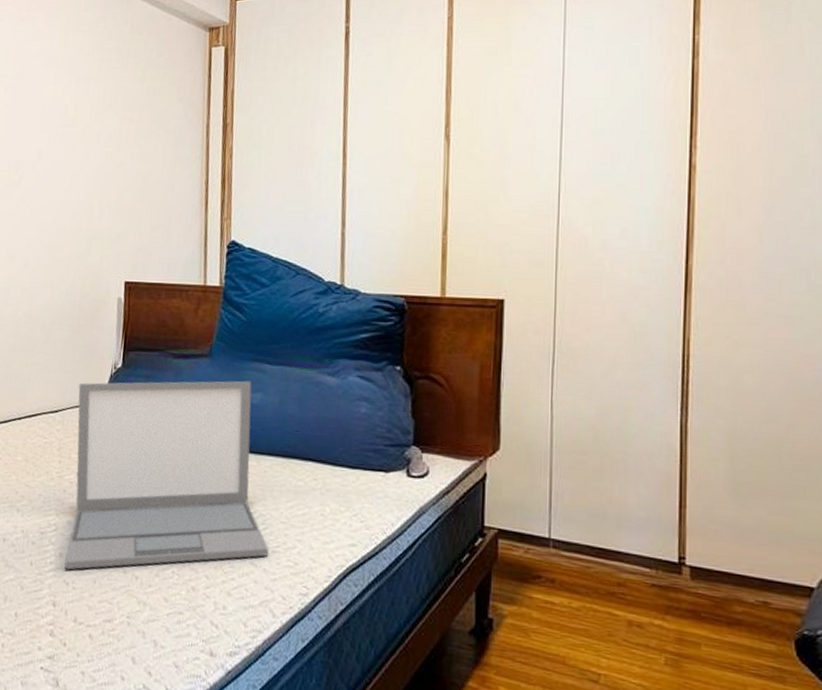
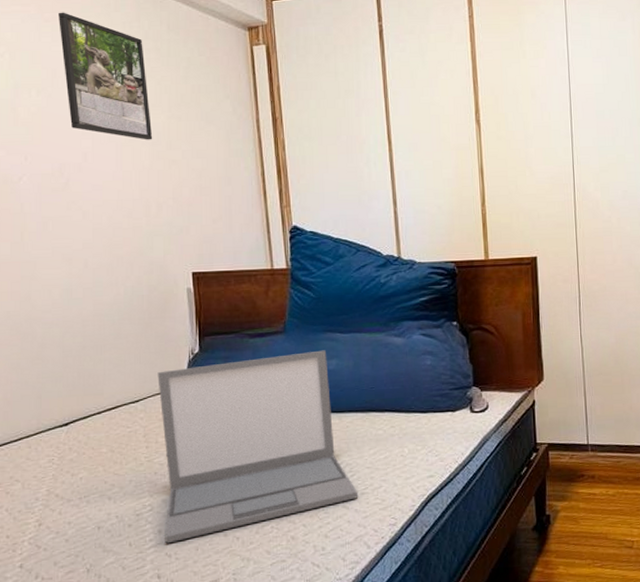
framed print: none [30,11,106,141] -> present [59,12,153,140]

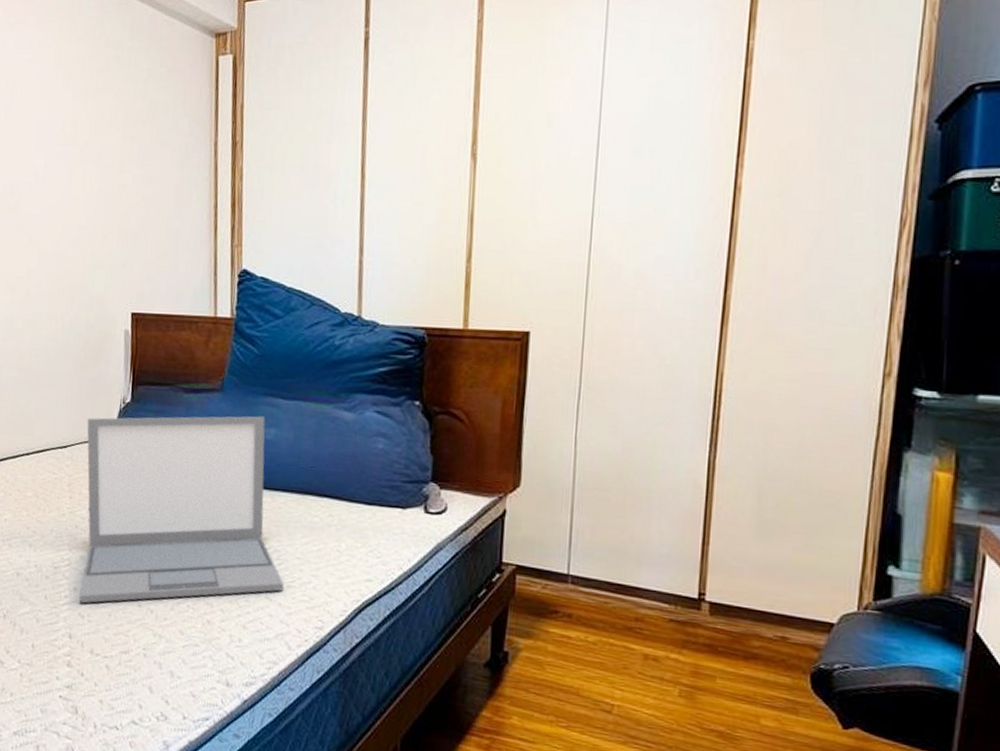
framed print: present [59,12,153,140] -> none [23,15,105,162]

